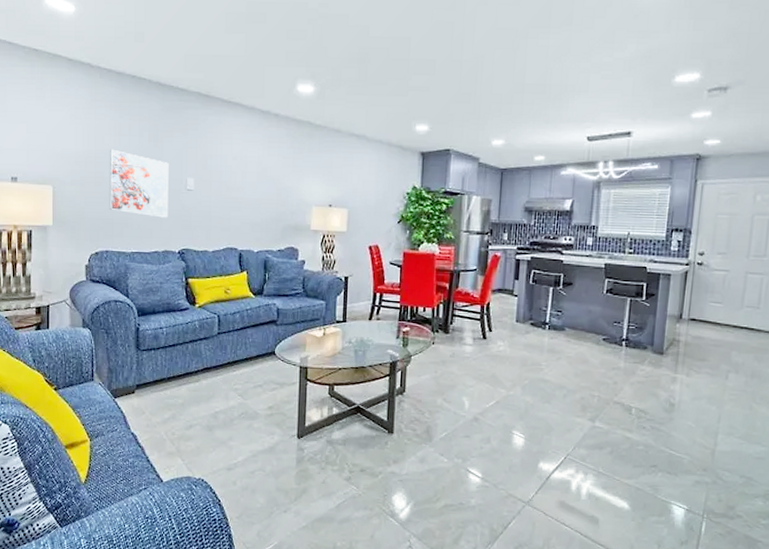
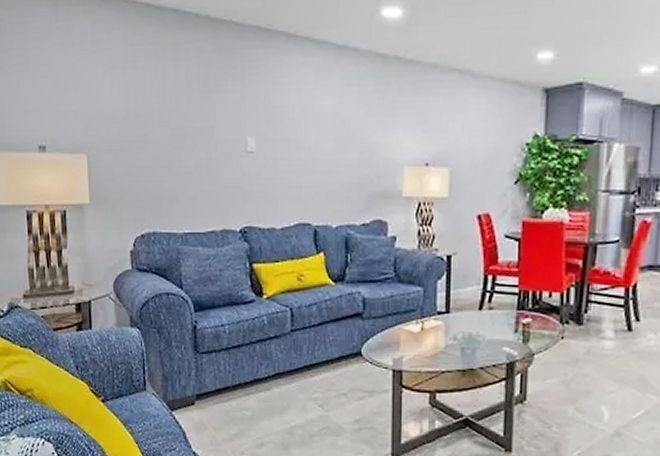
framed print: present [109,149,169,218] -> none [151,105,226,189]

